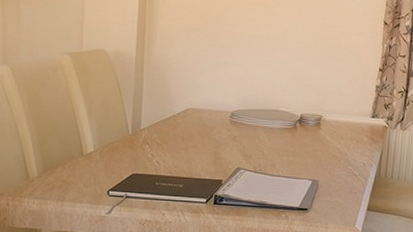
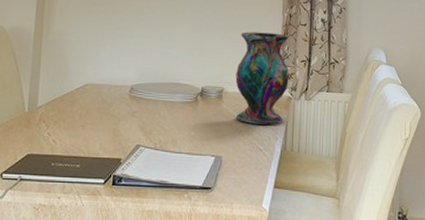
vase: none [332,61,388,152] -> present [235,32,289,125]

